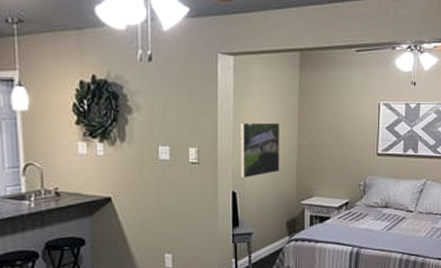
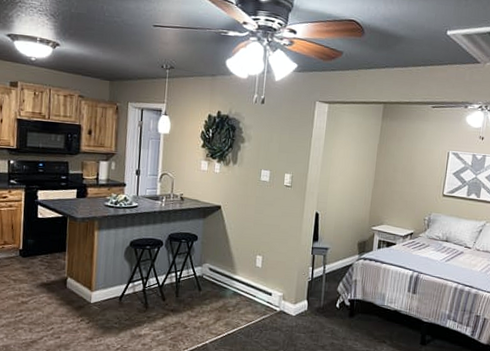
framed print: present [240,122,280,179] -> none [324,157,361,203]

